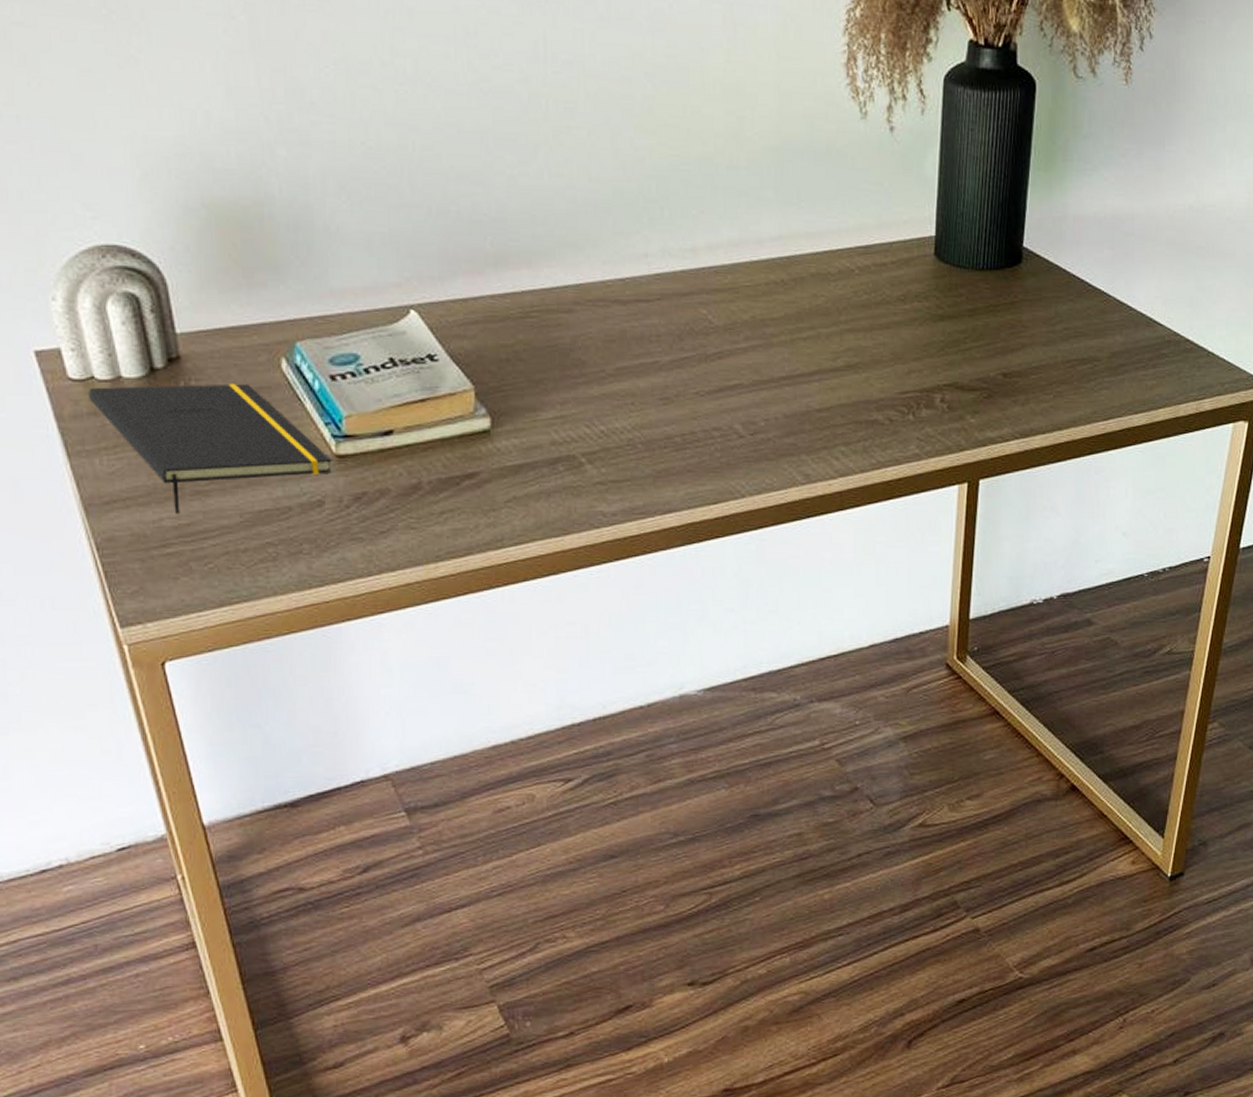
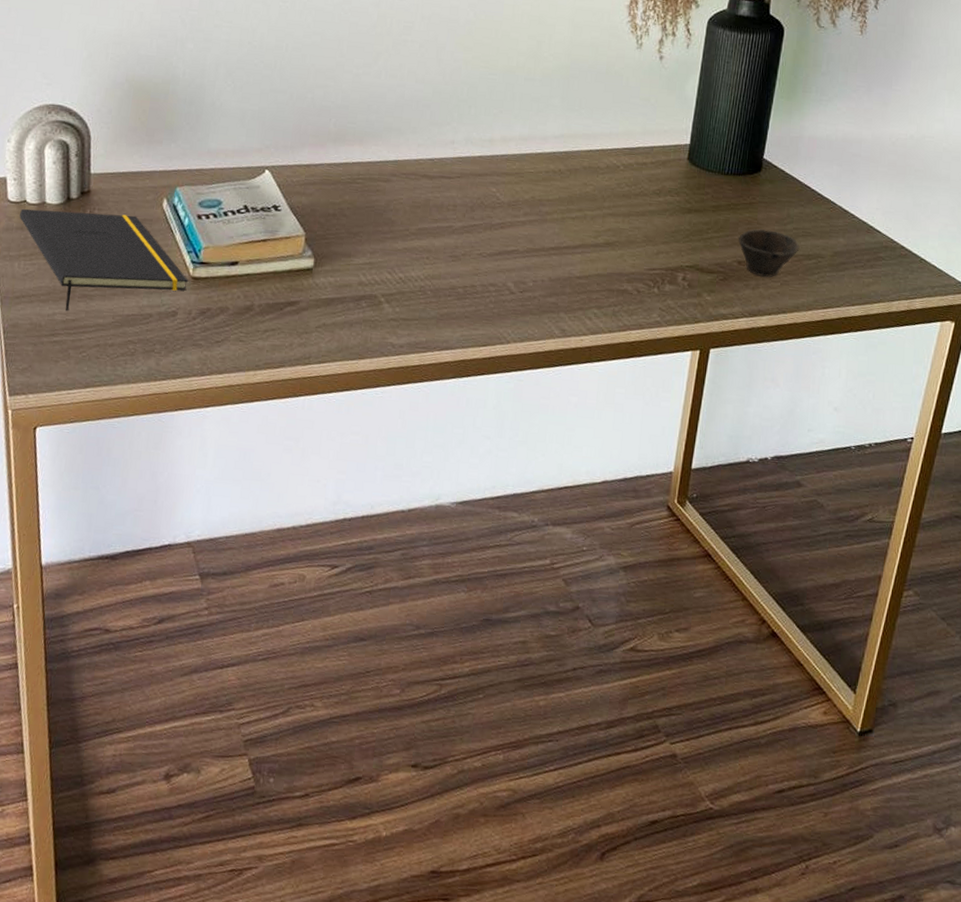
cup: none [1000,333,1072,390] -> present [738,229,800,278]

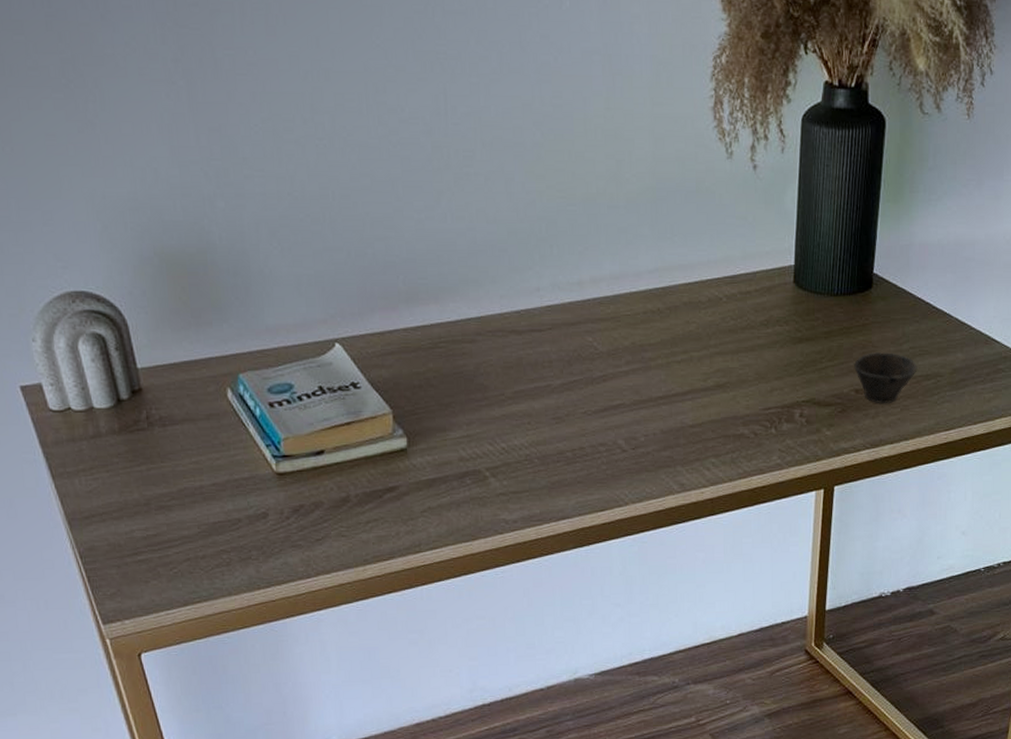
notepad: present [19,208,188,312] -> none [67,411,273,527]

